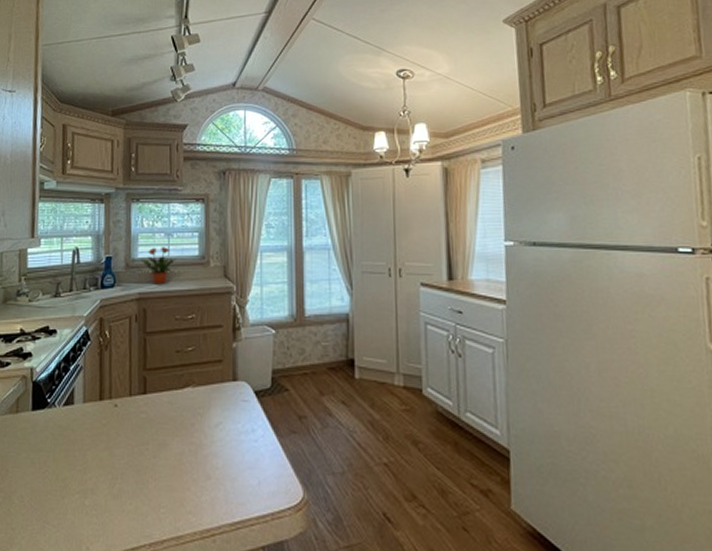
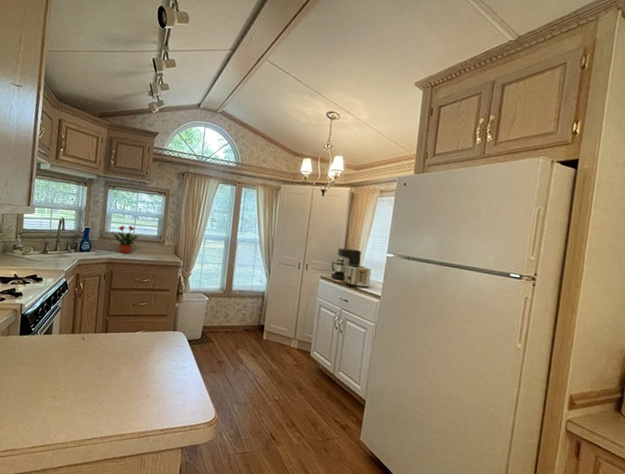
coffee maker: none [433,241,471,285] -> present [331,248,361,281]
toaster: none [449,262,489,293] -> present [342,264,372,288]

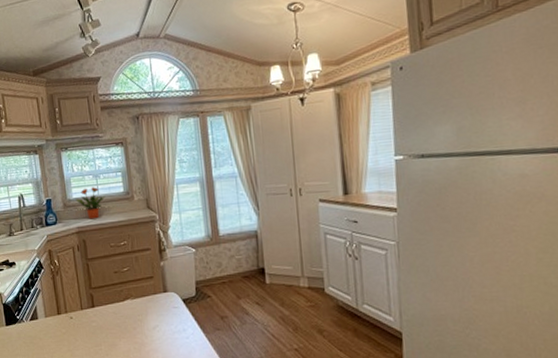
coffee maker: present [331,248,361,281] -> none [329,159,364,200]
toaster: present [342,264,372,288] -> none [344,176,382,205]

